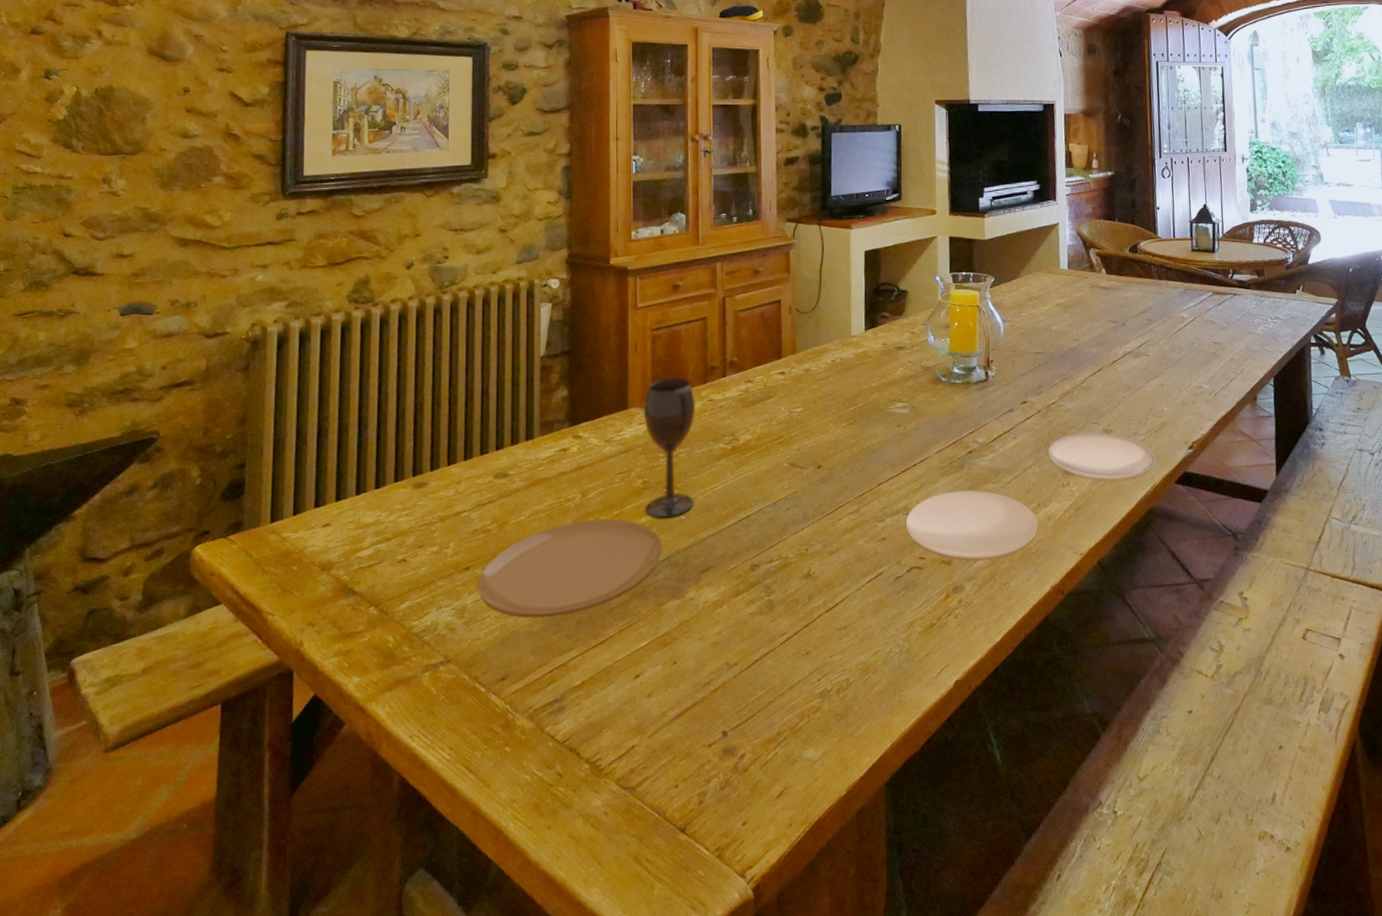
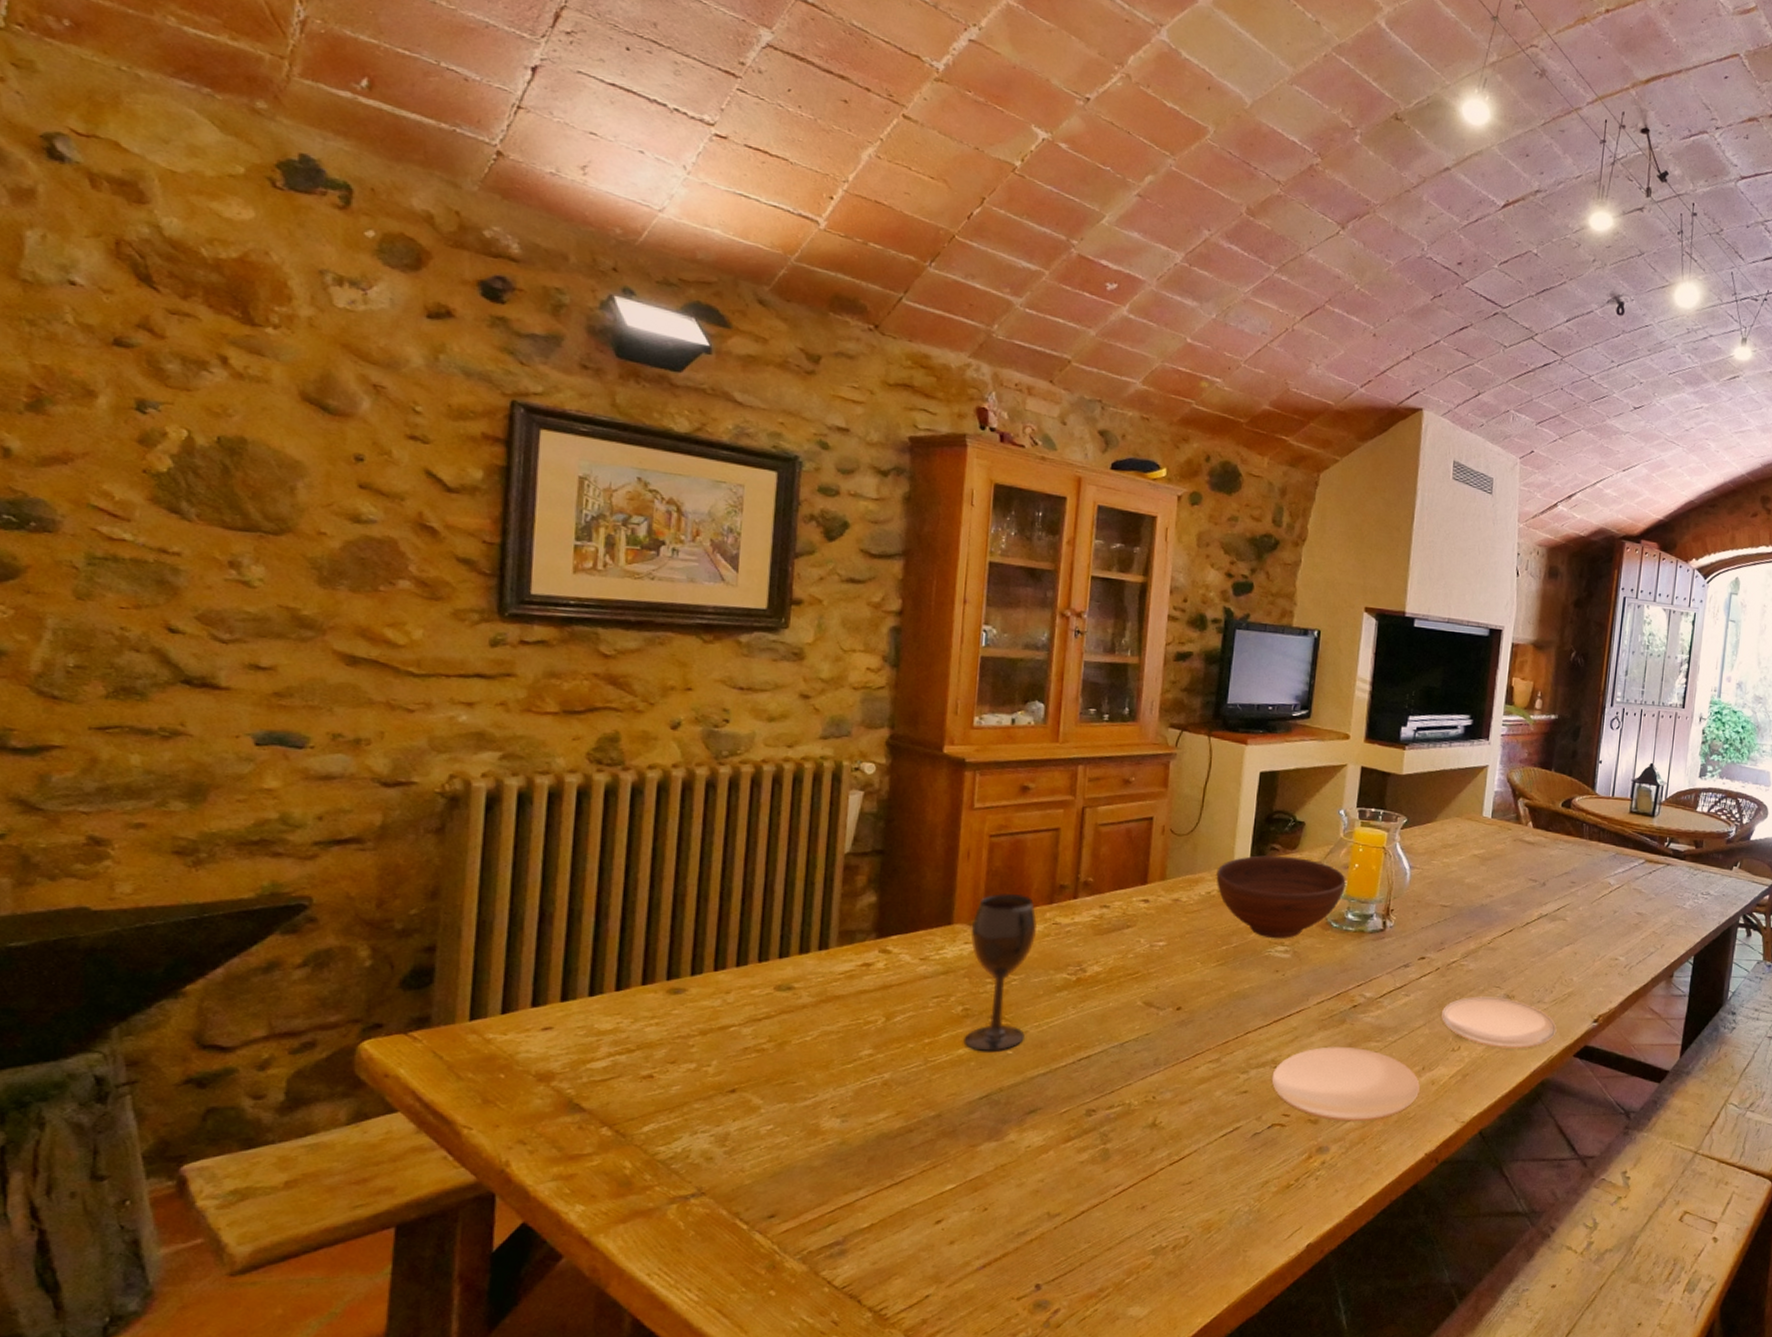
plate: present [478,518,662,619] -> none [745,1046,981,1153]
bowl: none [838,322,949,396] -> present [1216,855,1346,939]

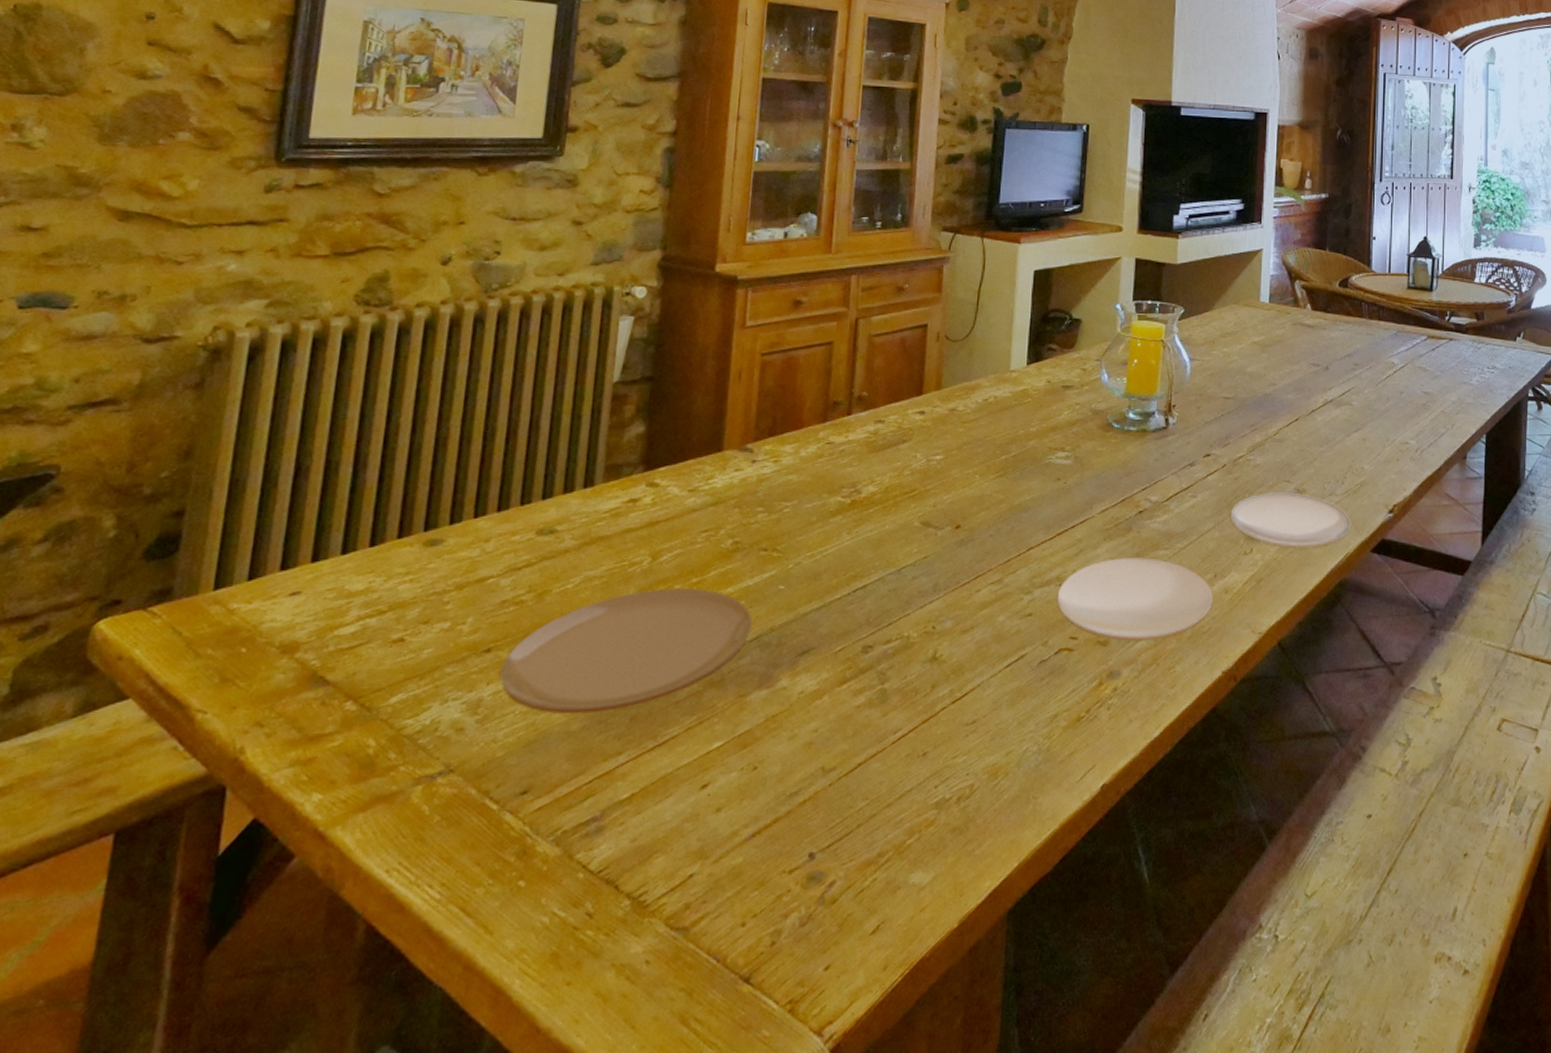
plate: none [745,1046,981,1153] -> present [500,588,752,715]
wine glass: present [964,892,1037,1051] -> none [733,413,810,587]
bowl: present [1216,855,1346,939] -> none [993,357,1126,443]

